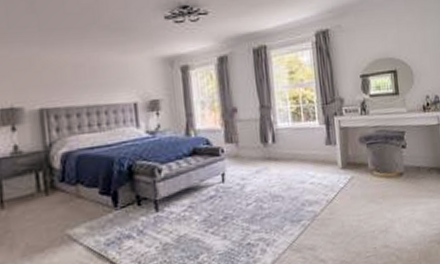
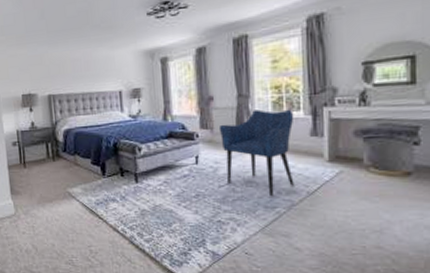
armchair: none [243,119,315,210] -> present [218,109,294,197]

